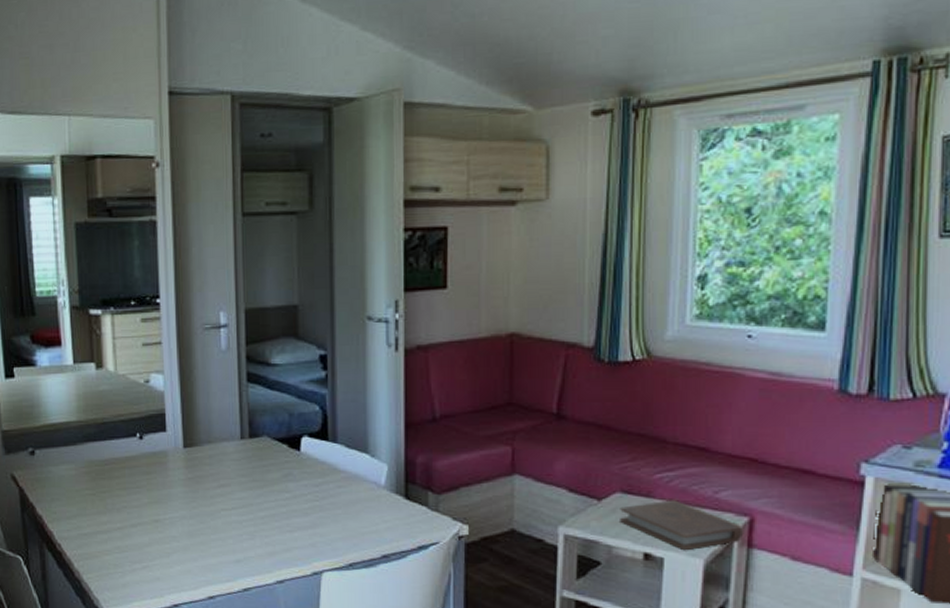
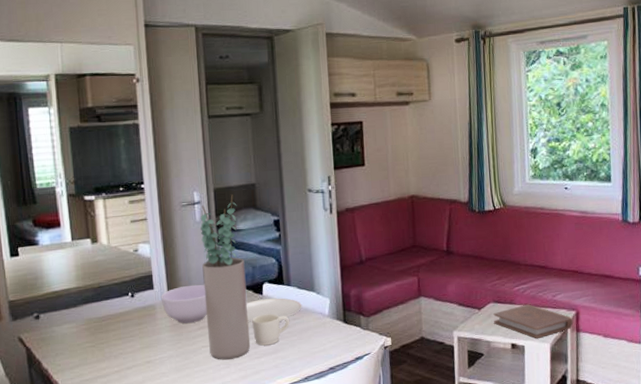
bowl: none [174,430,229,478] -> present [160,284,207,324]
vase: none [226,317,282,529] -> present [200,194,251,360]
plate: none [279,457,351,485] -> present [247,298,302,322]
mug: none [285,476,334,517] -> present [252,313,290,346]

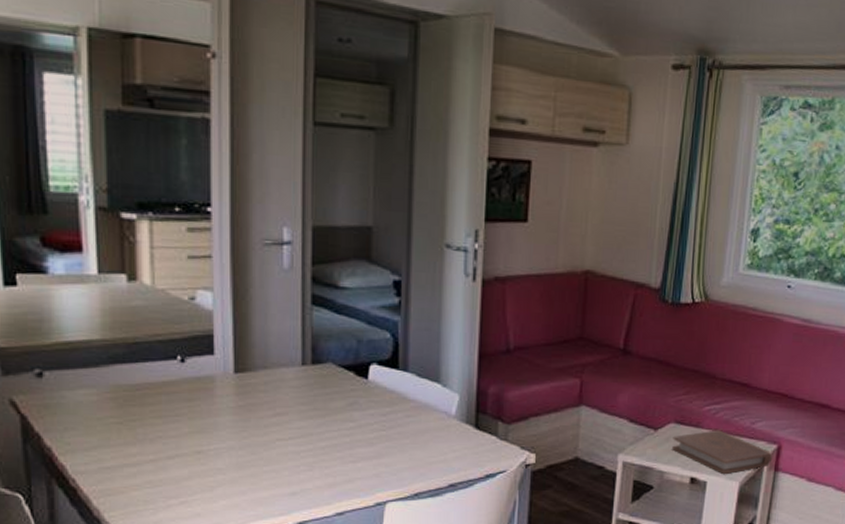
bowl: present [160,284,207,324] -> none [223,355,288,406]
vase: present [200,194,251,360] -> none [285,237,347,460]
plate: present [247,298,302,322] -> none [344,385,421,414]
mug: present [252,313,290,346] -> none [350,405,402,447]

